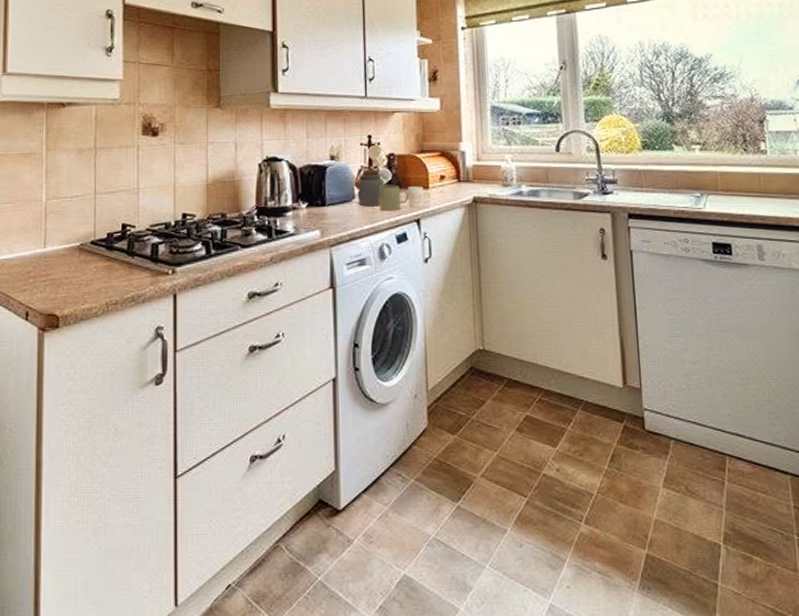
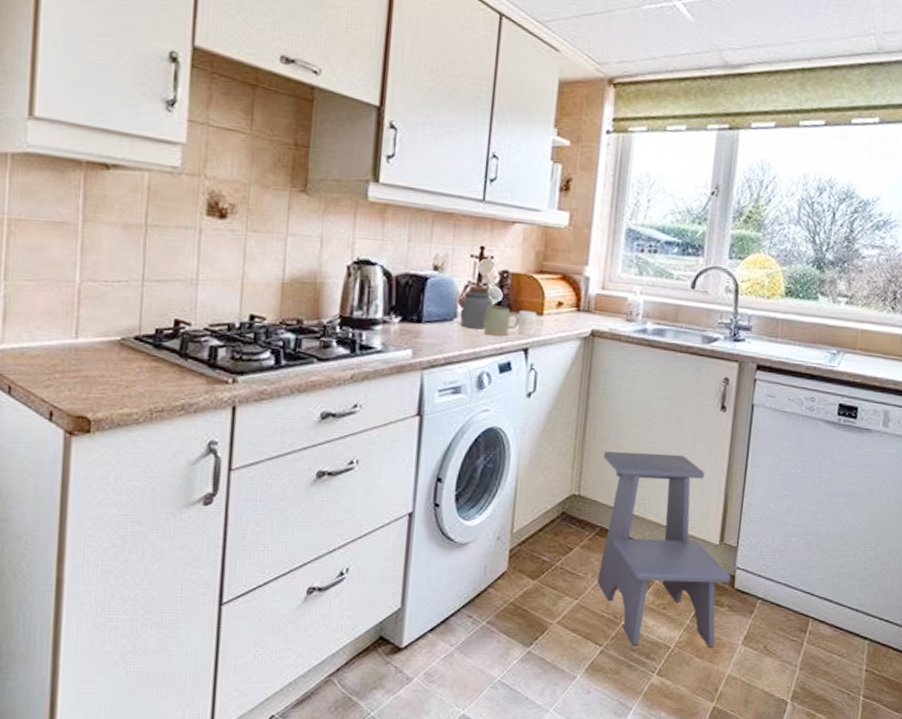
step stool: none [501,303,640,495] -> present [597,451,731,647]

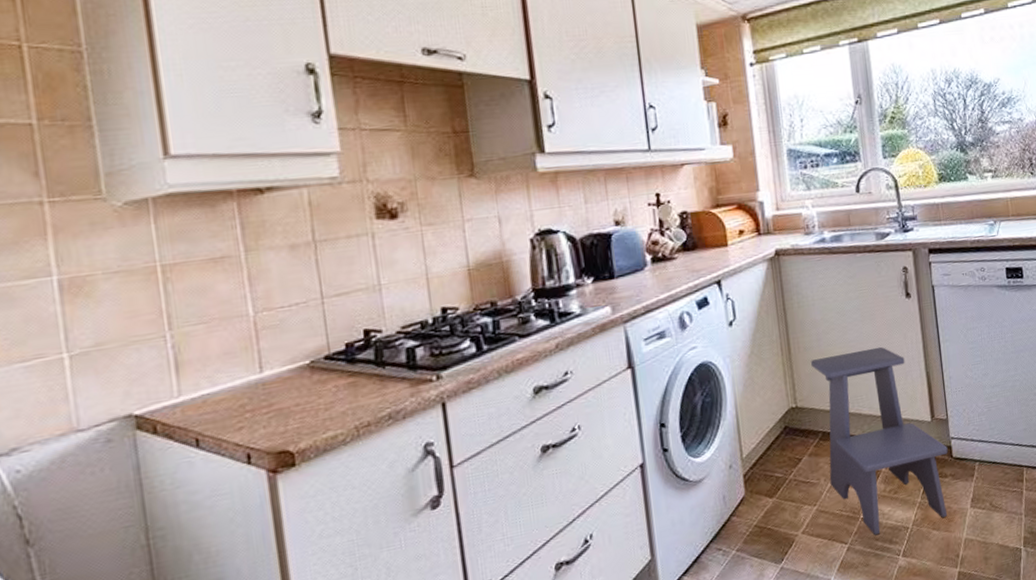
jar: present [460,284,493,330] -> none [649,229,679,274]
mug: present [483,305,520,337] -> none [672,245,707,277]
mug: present [517,310,544,336] -> none [704,244,730,270]

